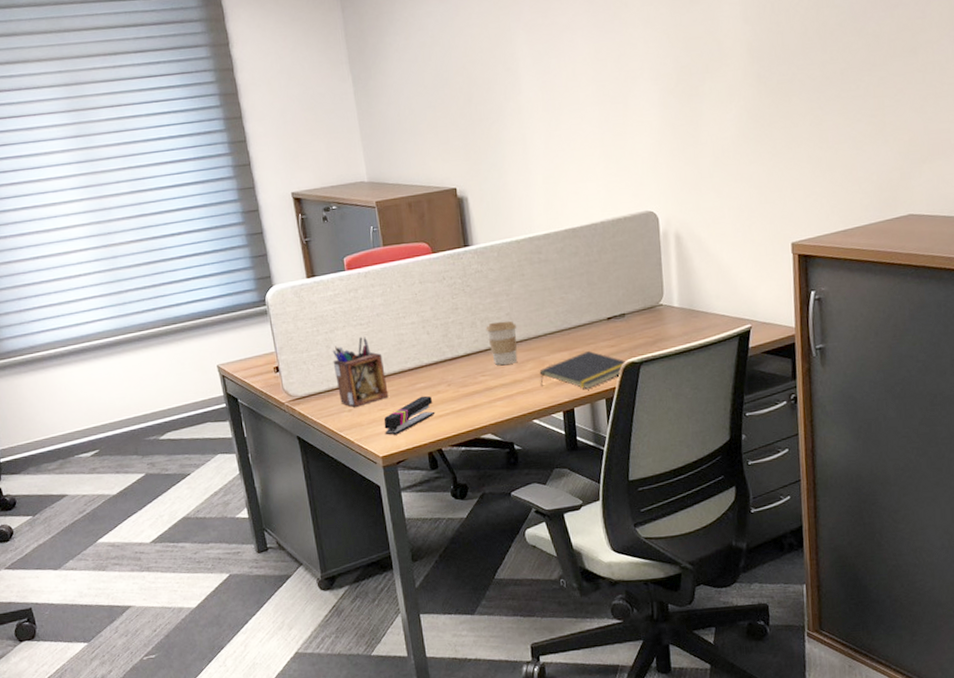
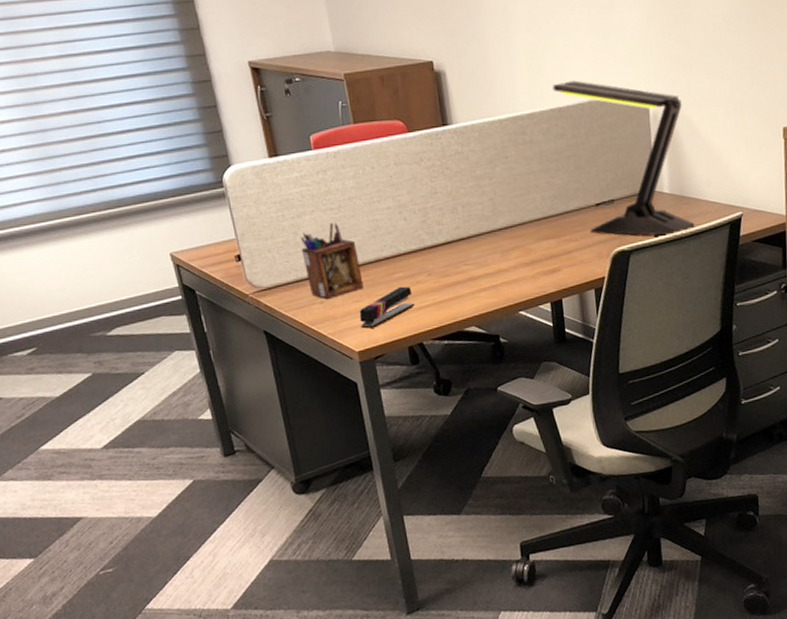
coffee cup: present [486,320,518,365] -> none [467,206,502,254]
notepad: present [539,351,628,389] -> none [525,239,617,279]
desk lamp: none [567,202,704,348] -> present [552,80,695,236]

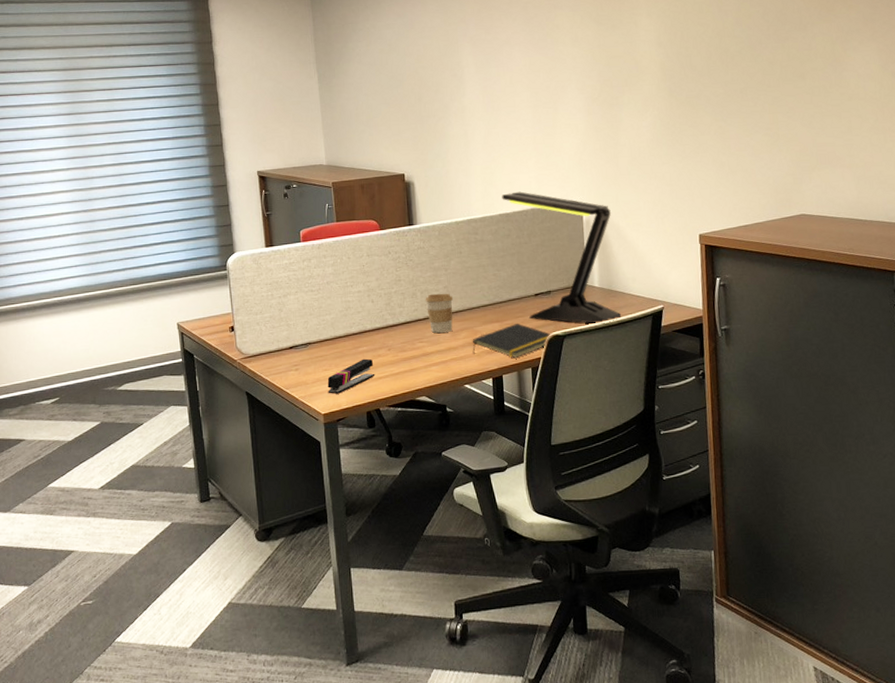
desk organizer: present [300,222,364,299] -> none [284,302,333,367]
coffee cup: none [467,206,502,254] -> present [425,293,454,333]
notepad: none [525,239,617,279] -> present [472,324,552,358]

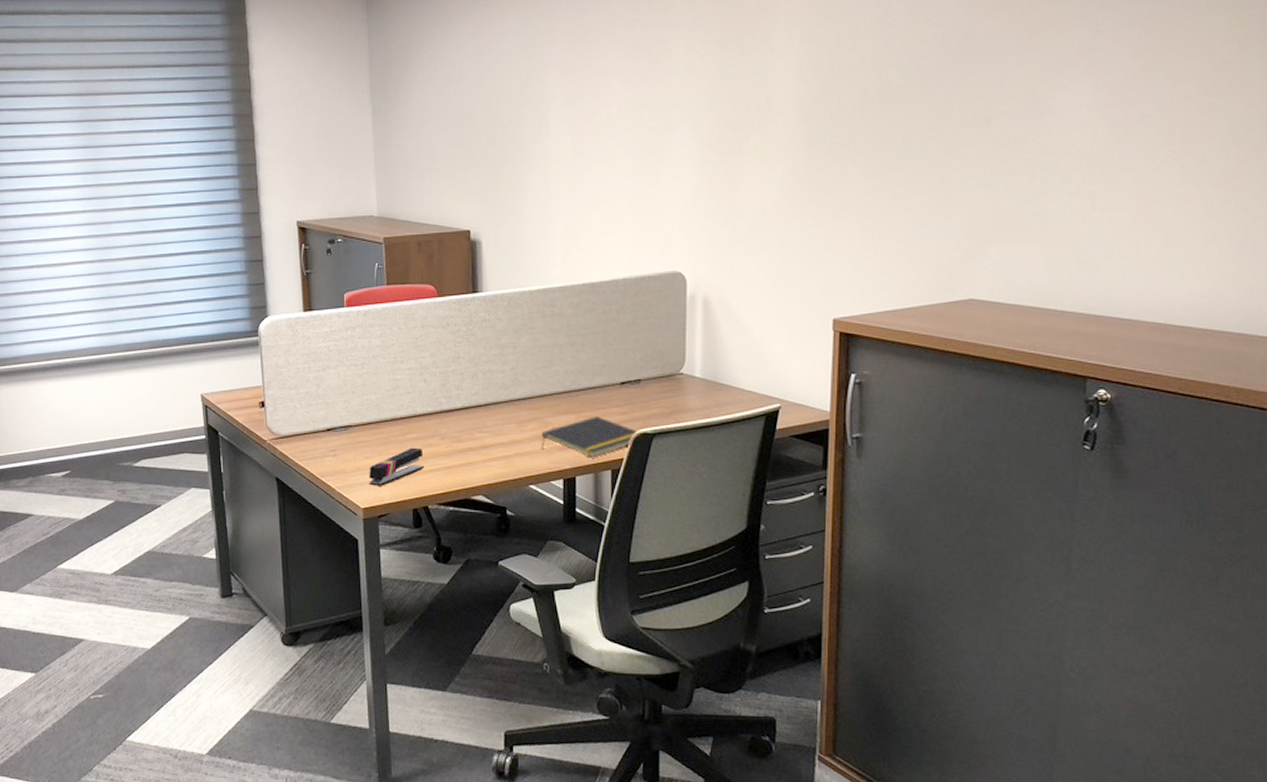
coffee cup: present [425,293,454,333] -> none [488,375,522,422]
desk lamp: present [502,191,622,324] -> none [587,257,727,423]

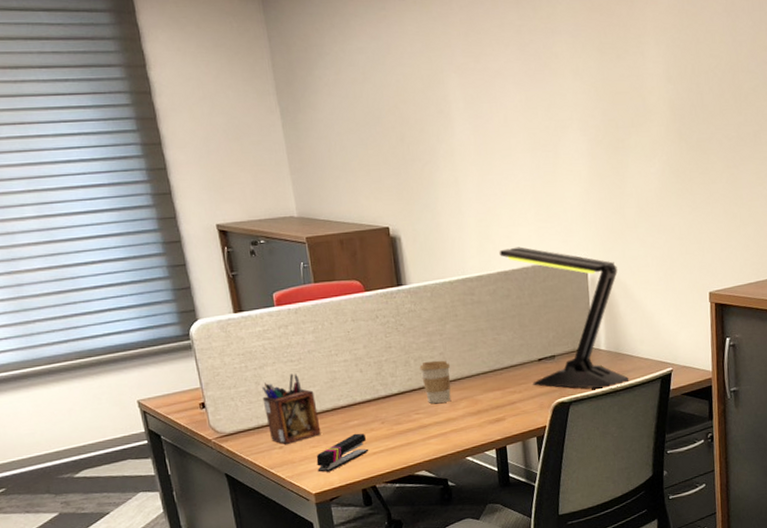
desk organizer: none [322,378,377,452] -> present [261,373,321,444]
coffee cup: none [488,375,522,422] -> present [419,360,451,403]
notepad: present [541,417,639,457] -> none [472,391,558,427]
desk lamp: none [587,257,727,423] -> present [499,246,630,389]

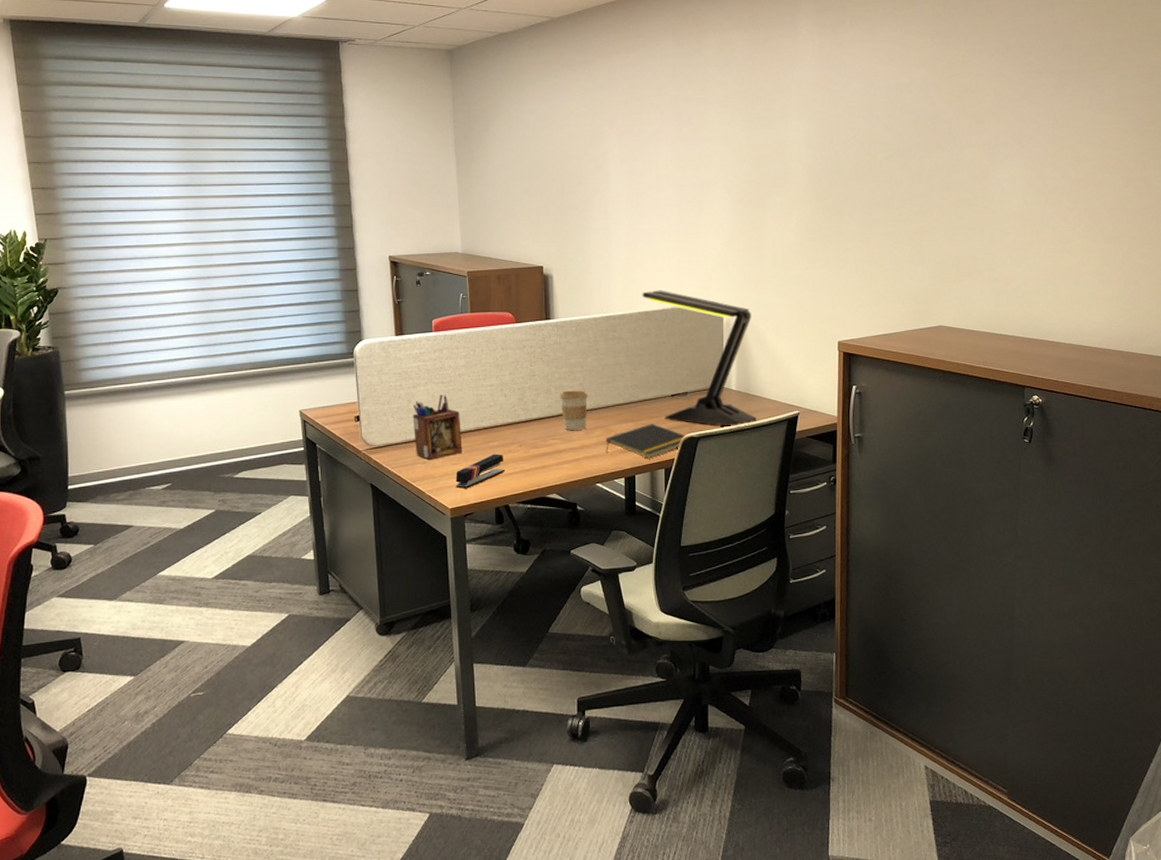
notepad: none [472,391,558,427] -> present [606,424,687,458]

